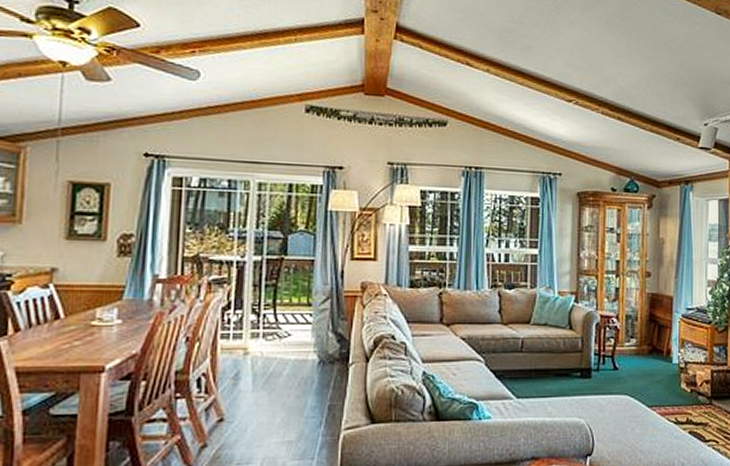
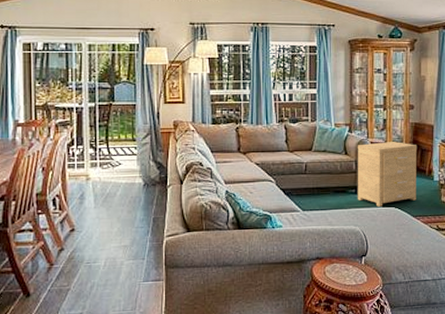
side table: none [582,315,654,394] -> present [357,142,418,207]

